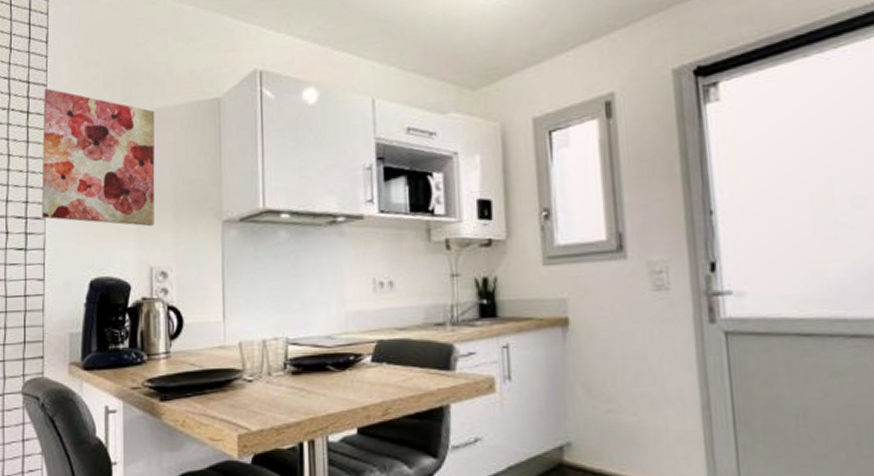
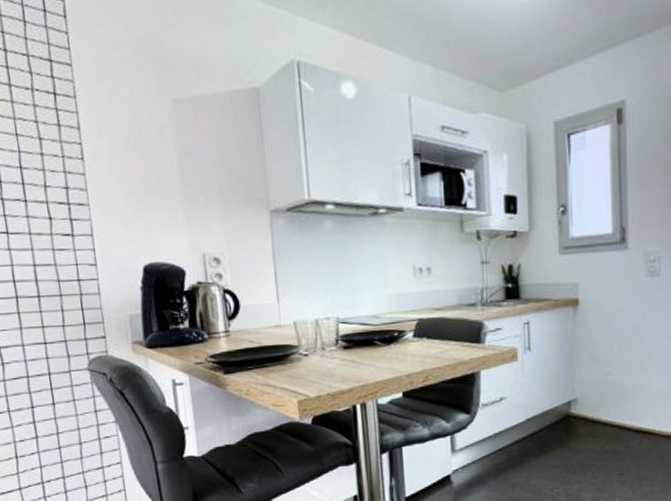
wall art: present [42,88,155,227] -> none [69,68,203,215]

